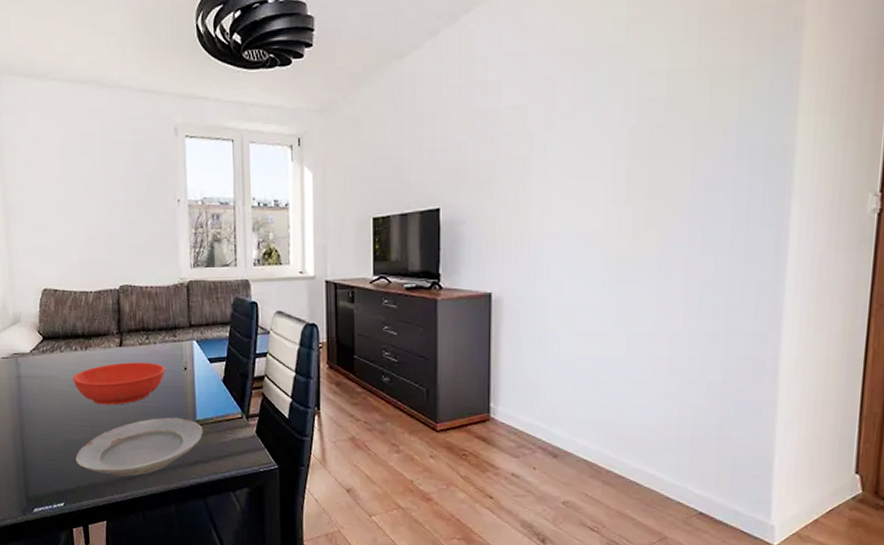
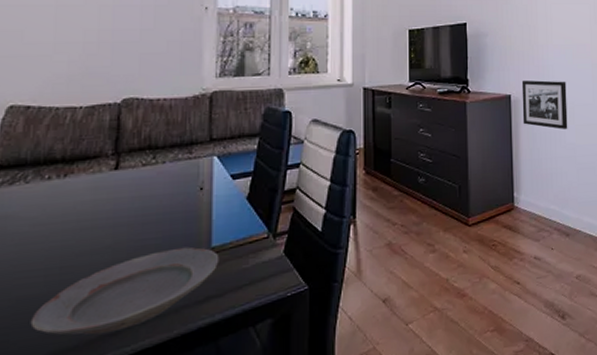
bowl: present [72,362,165,405] -> none [38,185,175,245]
picture frame: none [505,275,566,336] -> present [521,80,568,129]

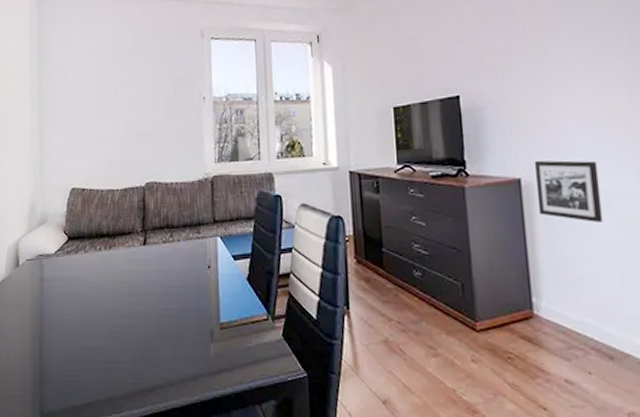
plate: present [30,246,219,335] -> none [94,320,227,389]

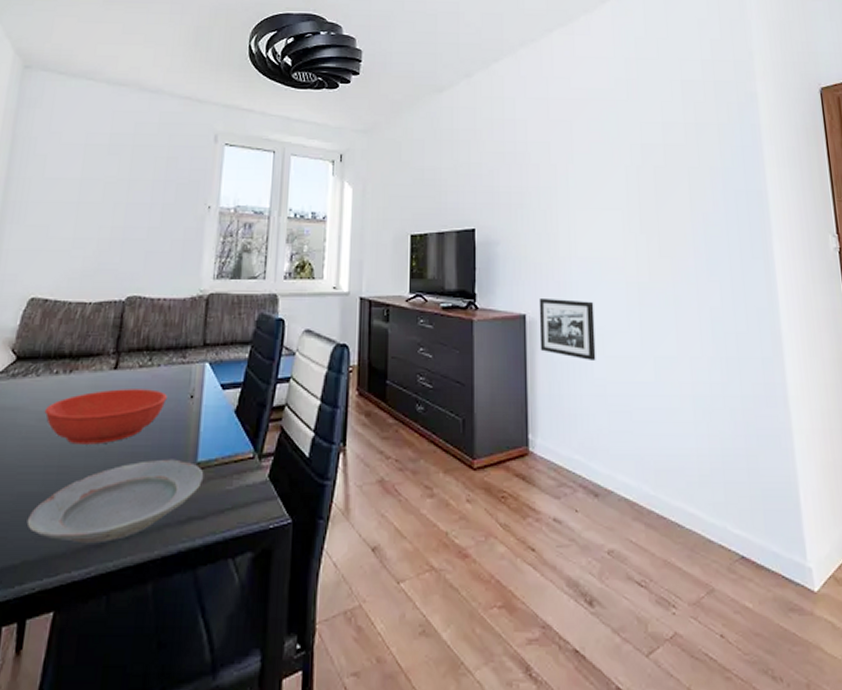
plate: none [94,320,227,389] -> present [26,459,204,544]
bowl: none [95,261,189,308] -> present [44,389,167,445]

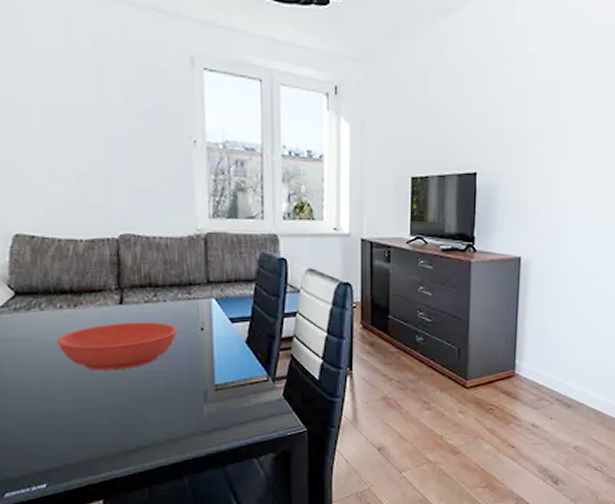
plate: present [26,459,204,544] -> none [61,382,223,450]
picture frame: present [539,297,596,360] -> none [531,241,585,298]

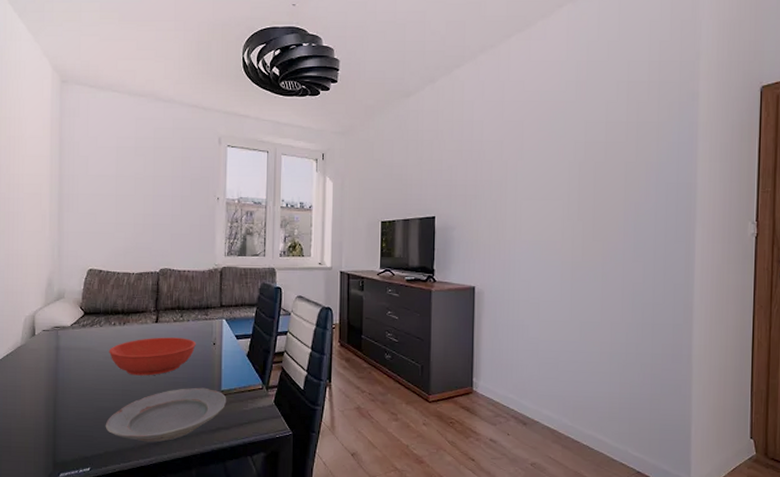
plate: none [61,382,223,450] -> present [105,387,227,443]

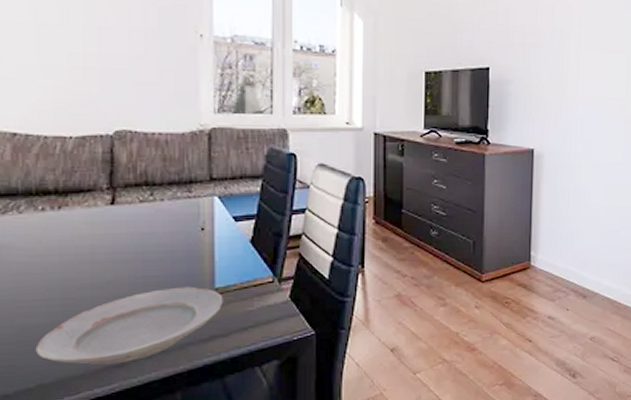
bowl: present [108,337,196,376] -> none [35,223,175,278]

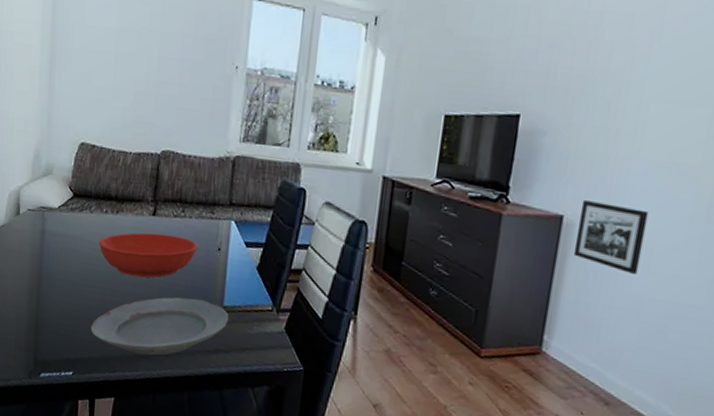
bowl: none [35,223,175,278] -> present [98,232,198,278]
picture frame: none [545,133,595,189] -> present [573,199,649,274]

